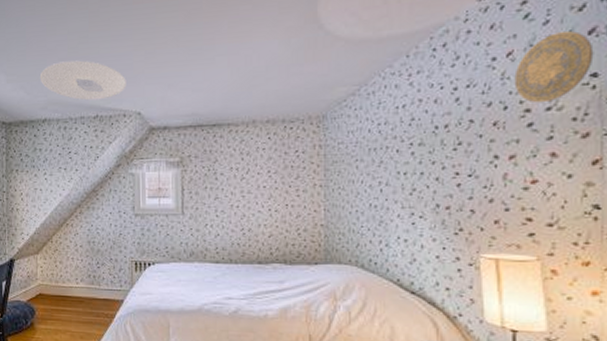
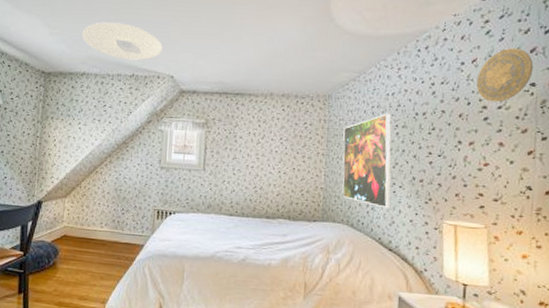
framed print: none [344,129,410,244] -> present [342,113,392,209]

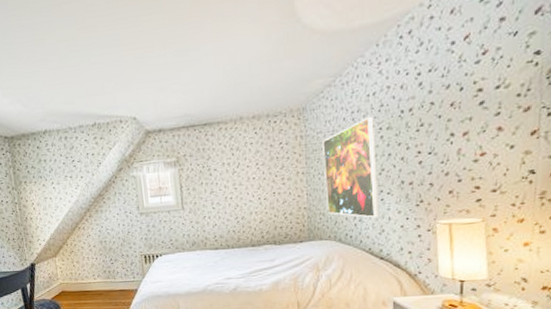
ceiling light: present [82,22,163,61] -> none [34,69,120,110]
decorative plate: present [476,48,534,103] -> none [469,11,539,83]

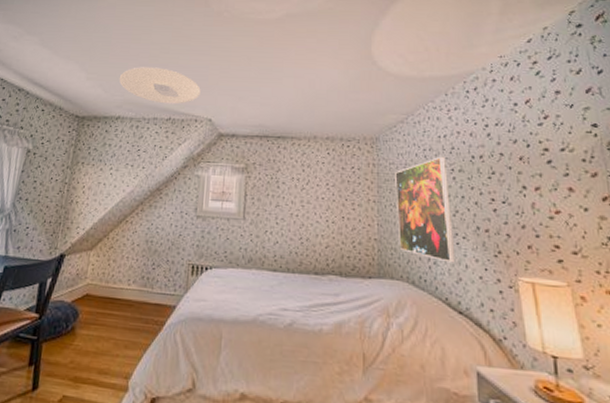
ceiling light: none [34,69,120,110] -> present [119,67,201,104]

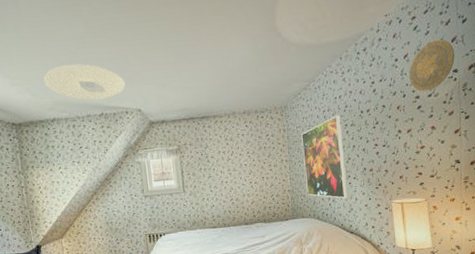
decorative plate: none [532,89,593,145] -> present [409,39,455,92]

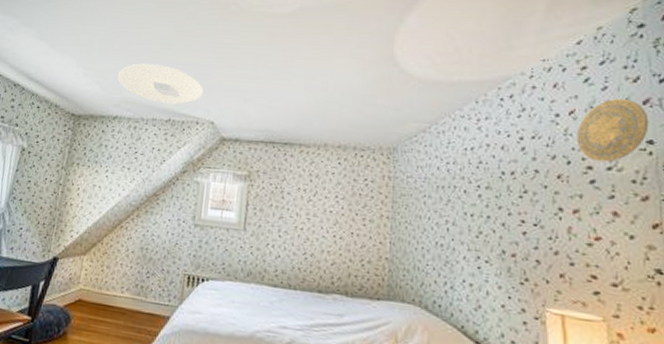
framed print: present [301,114,349,199] -> none [412,170,476,289]

